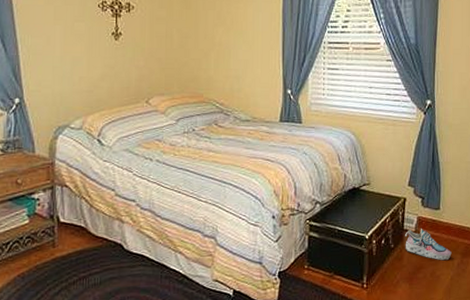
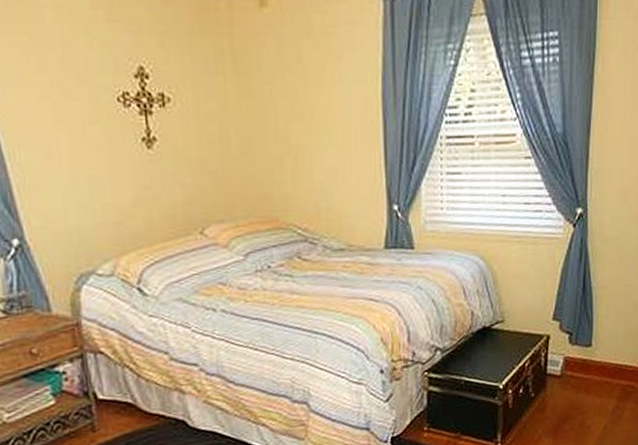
shoe: present [405,228,452,261] -> none [548,370,605,408]

